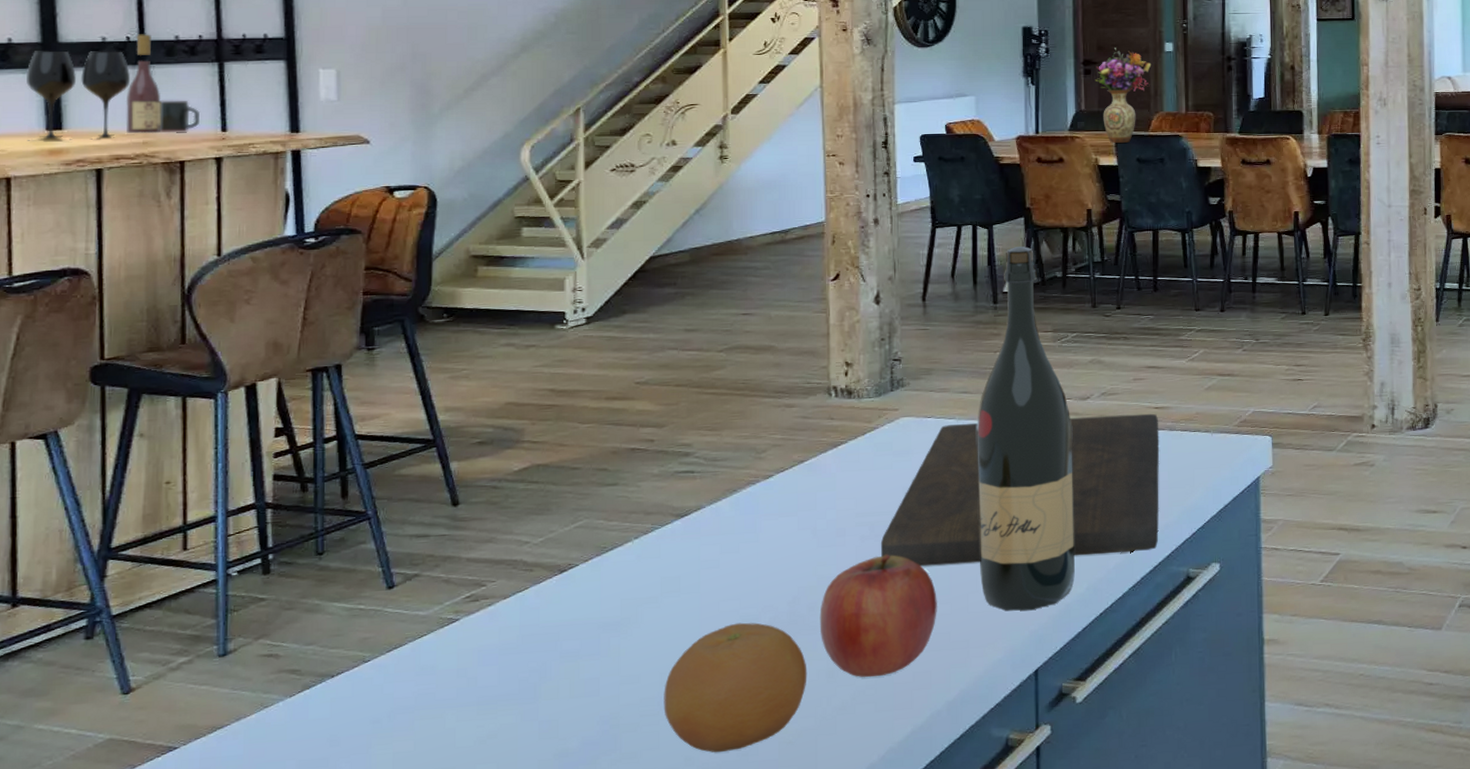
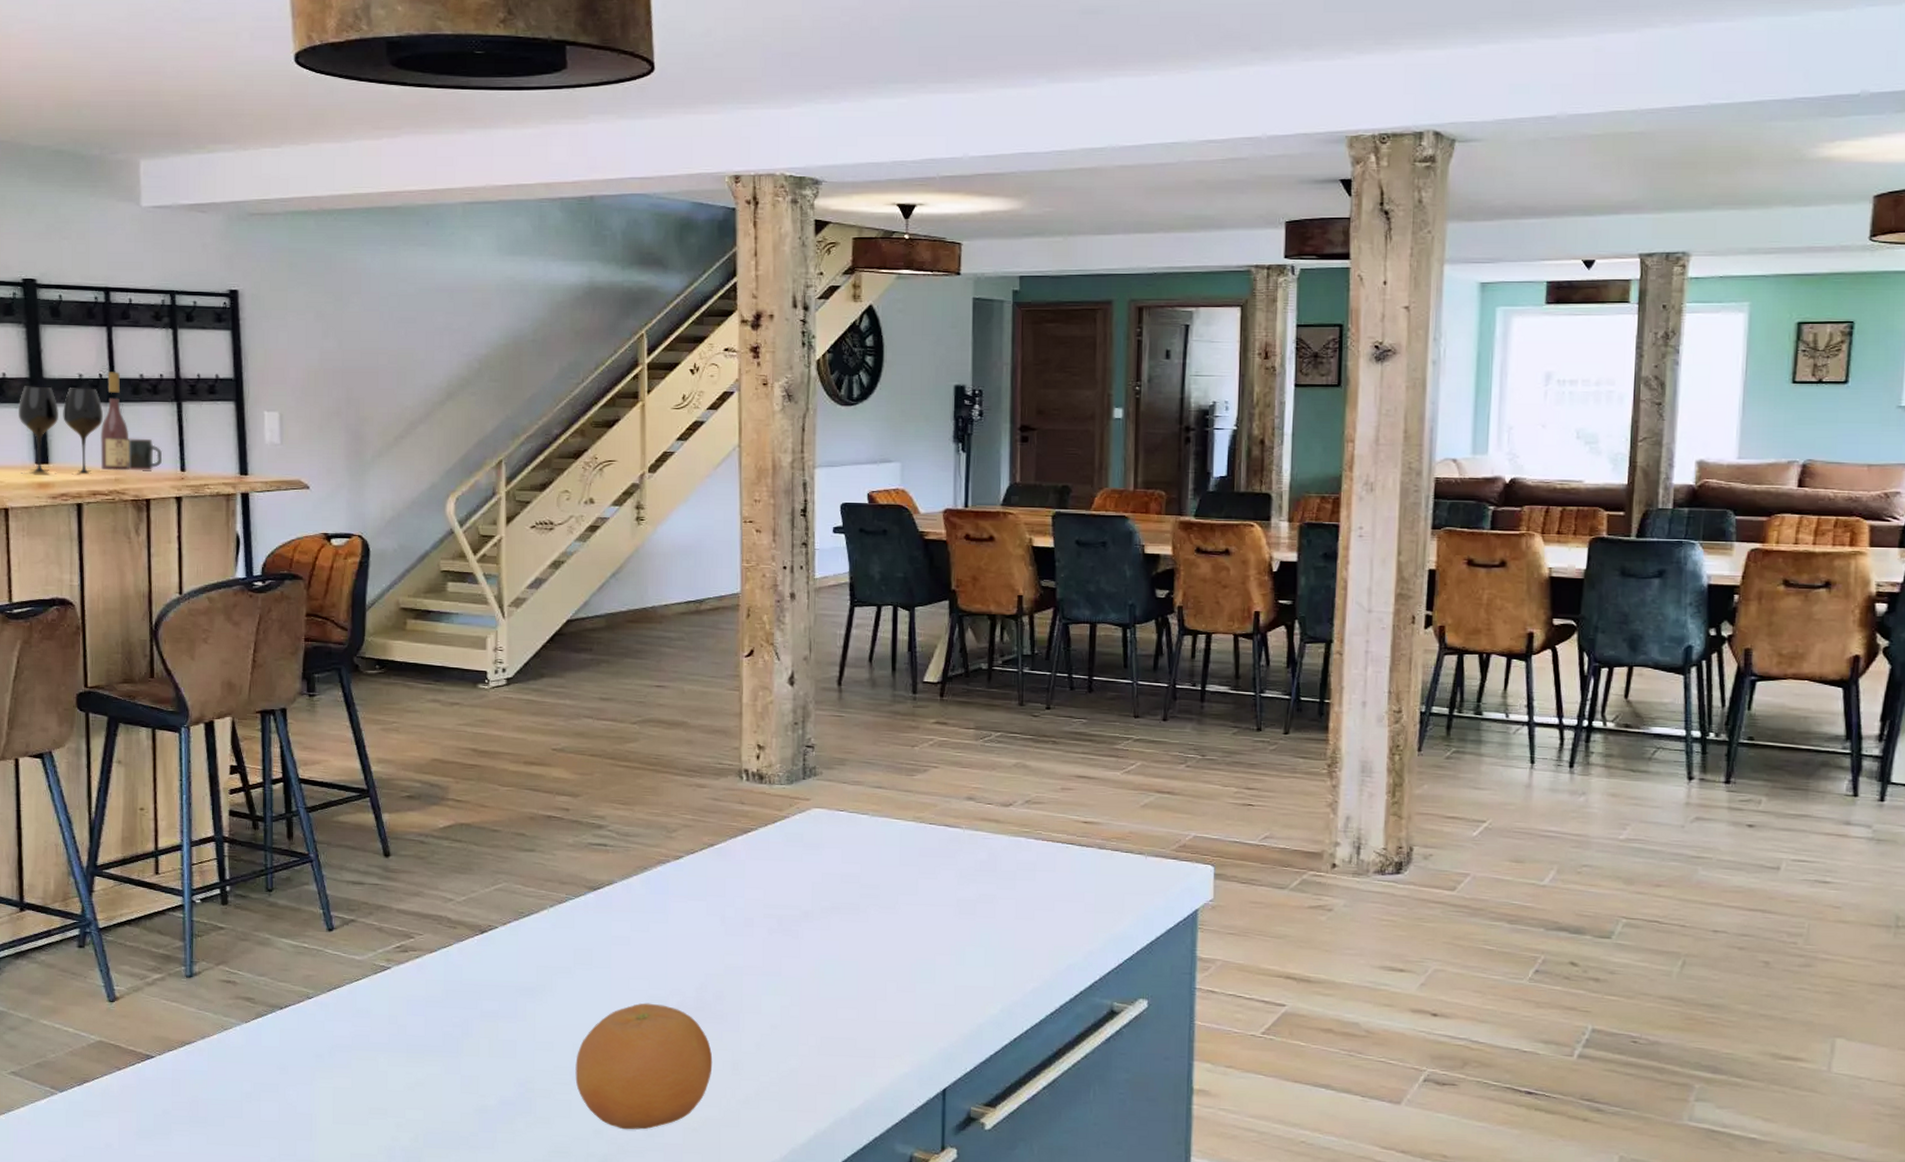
fruit: present [819,554,937,678] -> none [725,950,844,1075]
cutting board: present [880,413,1159,567] -> none [788,820,1088,977]
wine bottle: present [976,246,1075,611] -> none [888,631,992,1027]
flower arrangement: present [1095,48,1152,144] -> none [1032,412,1097,523]

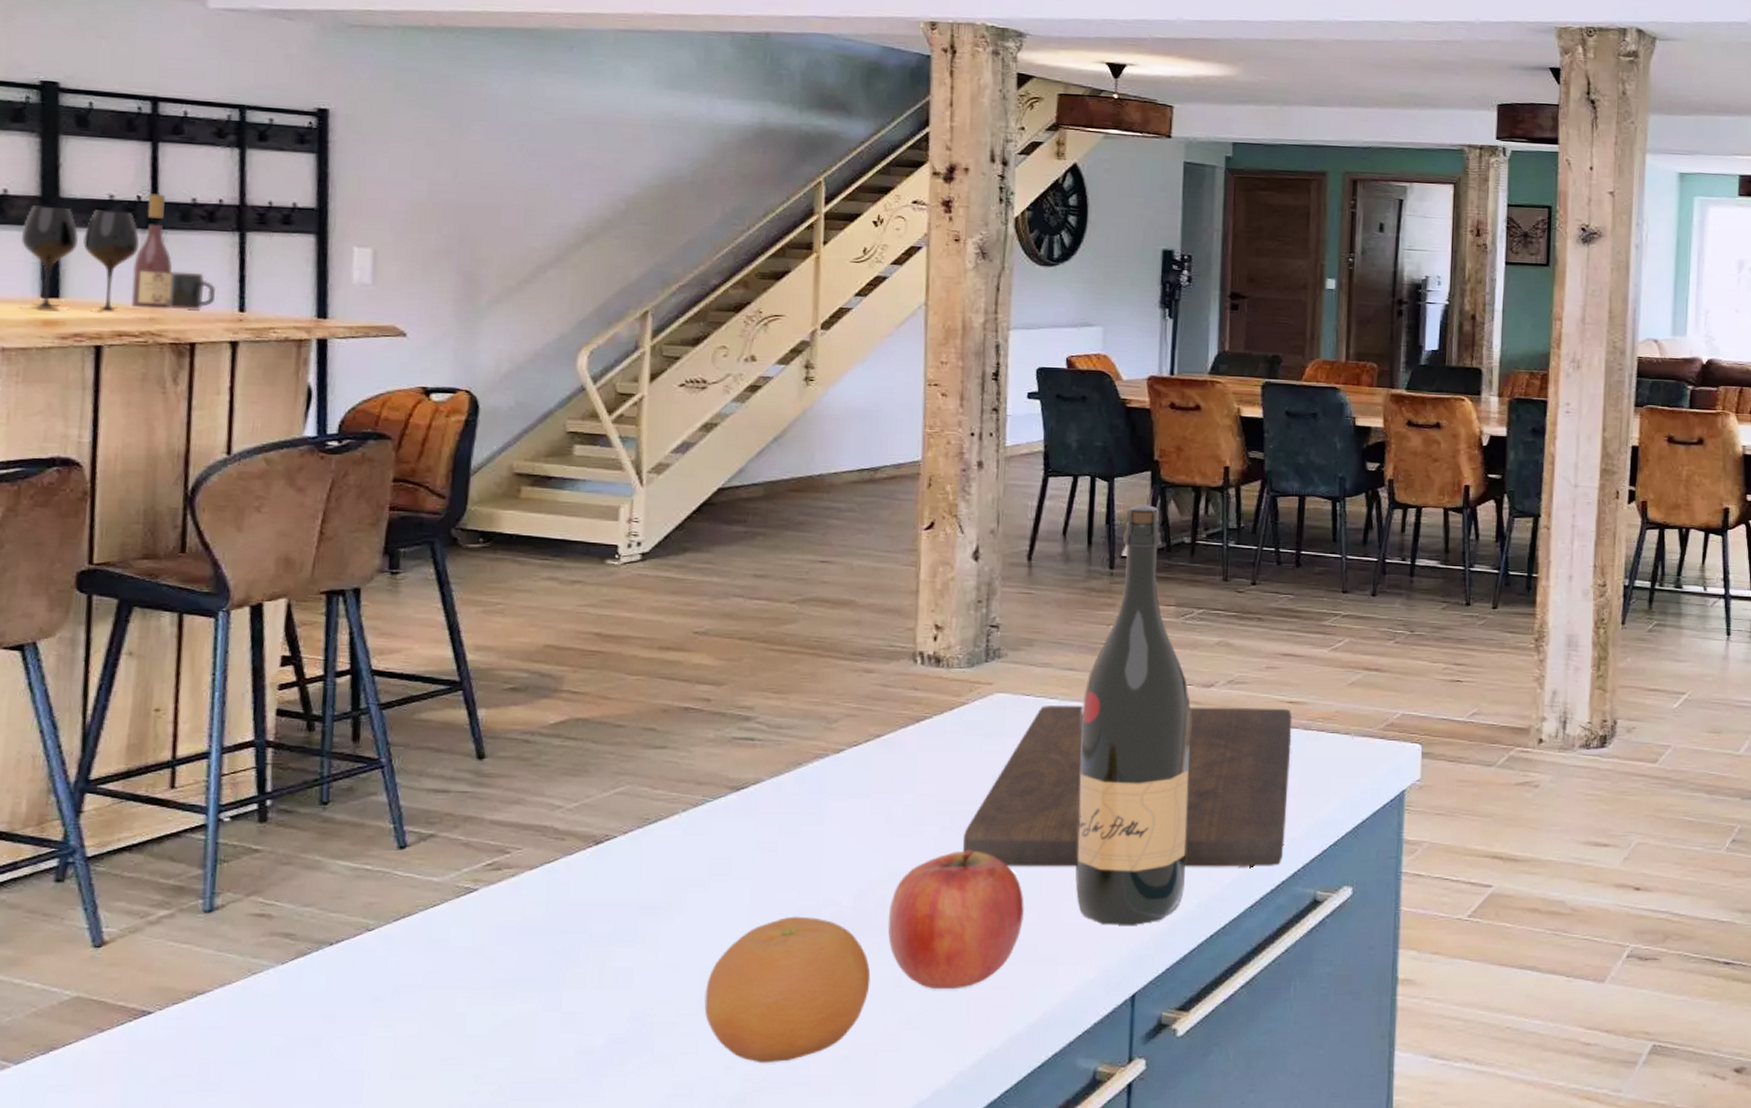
fruit: none [725,950,844,1075] -> present [887,849,1024,990]
cutting board: none [788,820,1088,977] -> present [962,705,1293,867]
wine bottle: none [888,631,992,1027] -> present [1075,504,1191,926]

